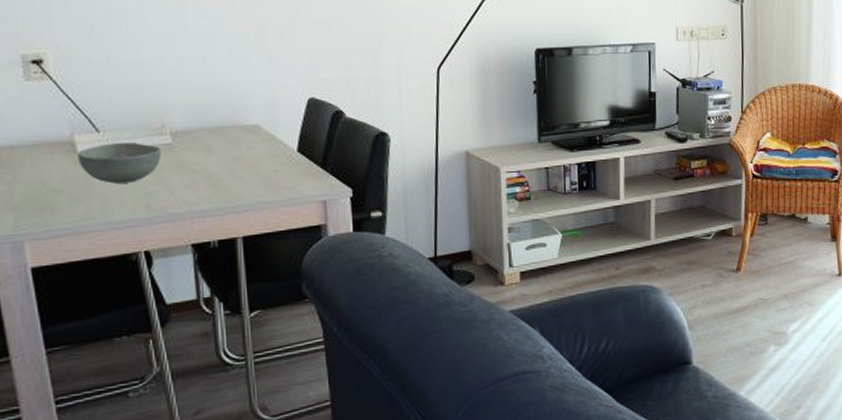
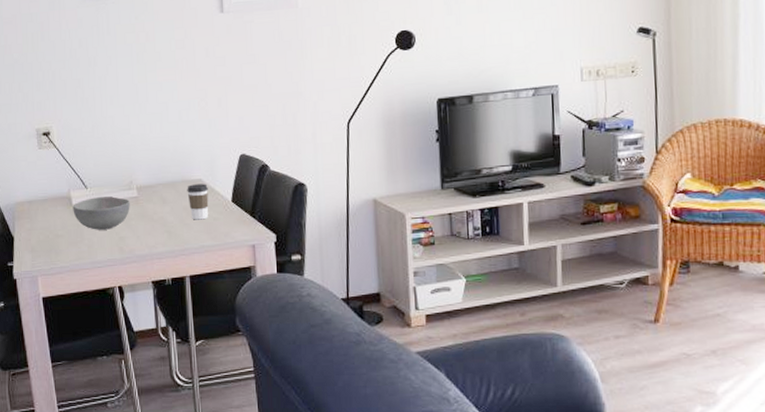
coffee cup: none [239,130,268,172] -> present [187,184,209,220]

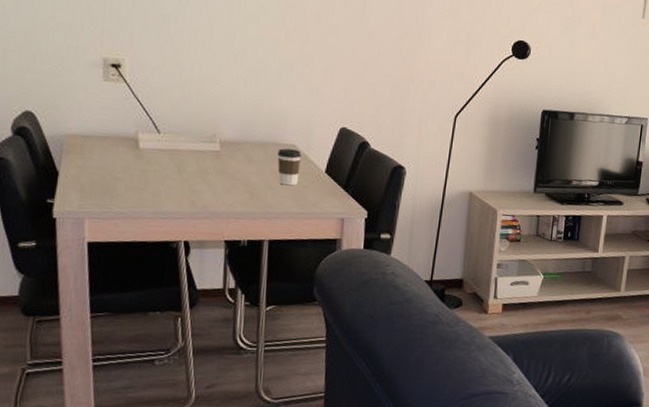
bowl: present [73,196,130,230] -> none [139,144,210,181]

